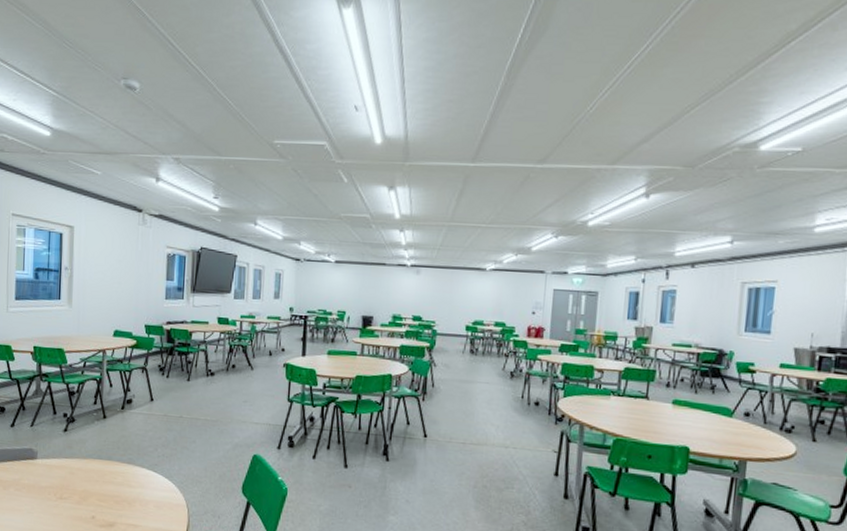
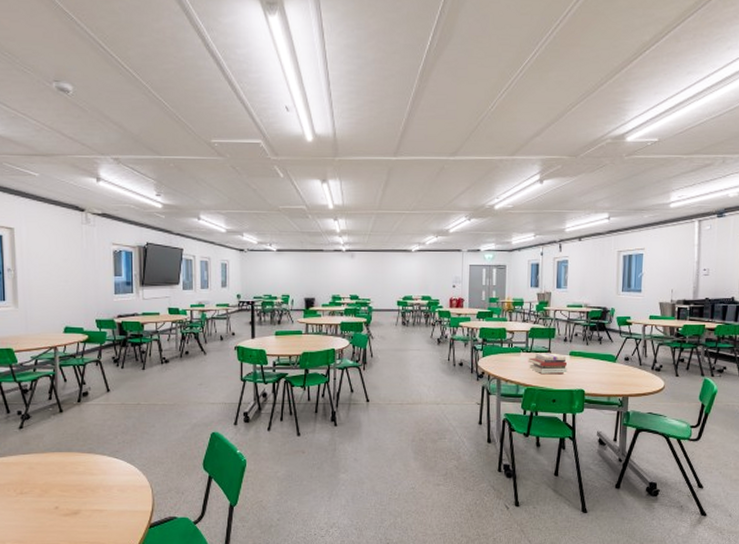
books: none [619,397,670,427] -> present [528,353,568,375]

